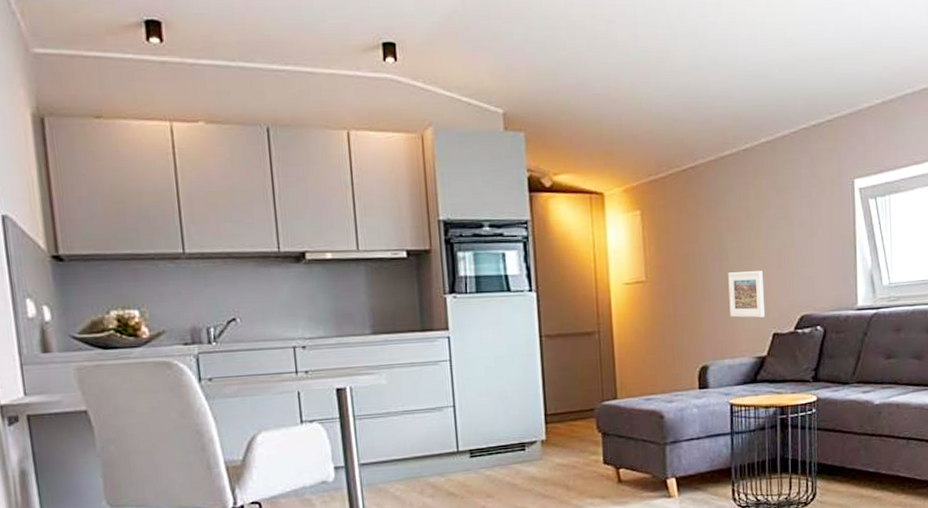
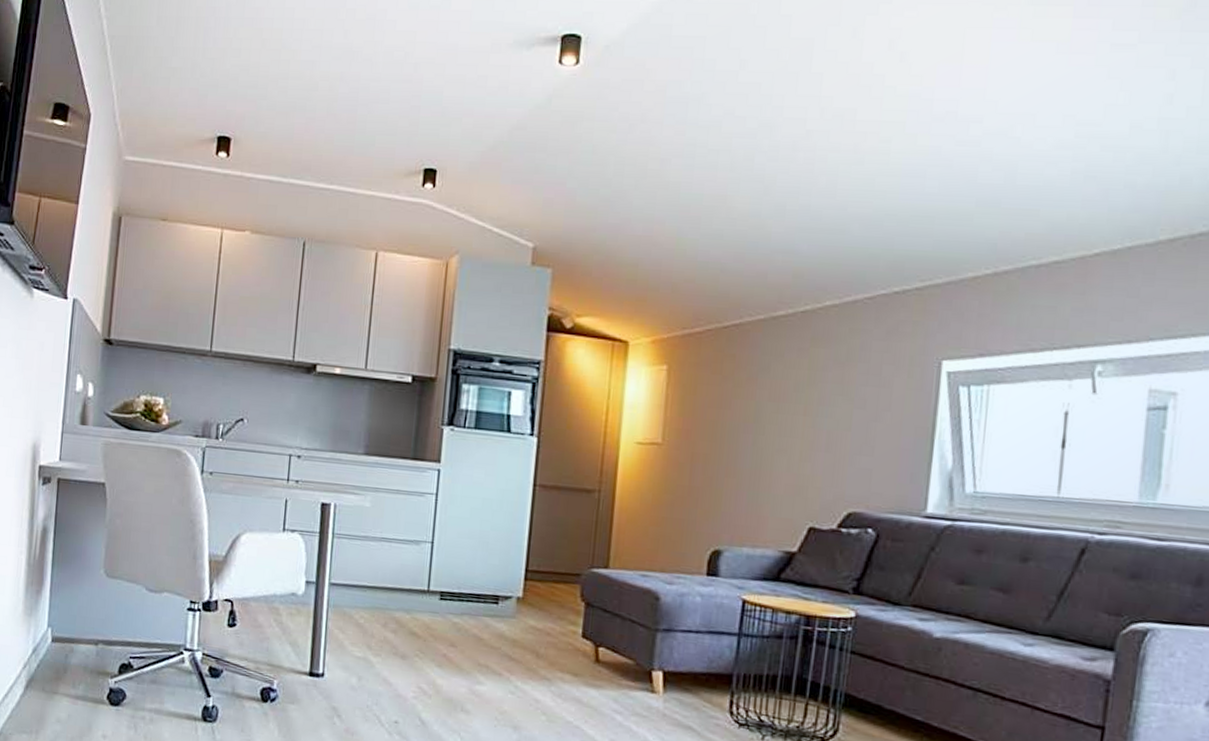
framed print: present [728,271,765,318] -> none [757,448,806,507]

